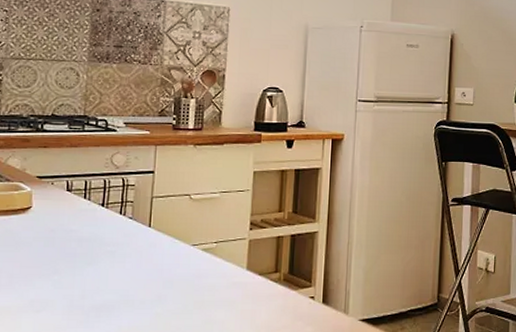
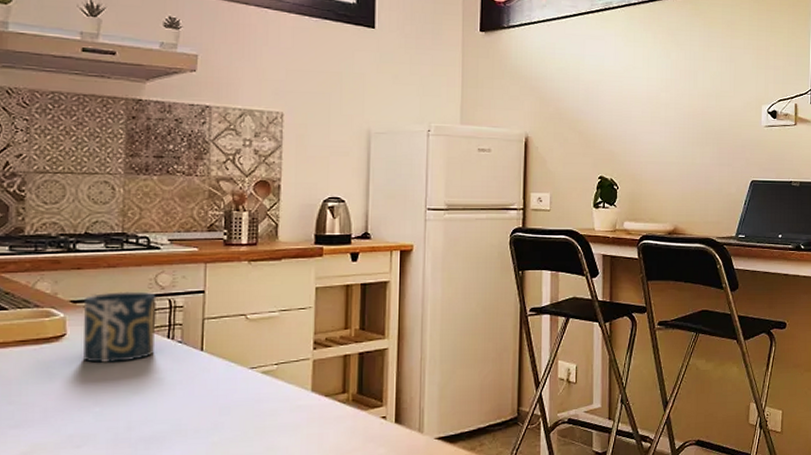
cup: none [46,169,112,236] -> present [83,291,157,364]

